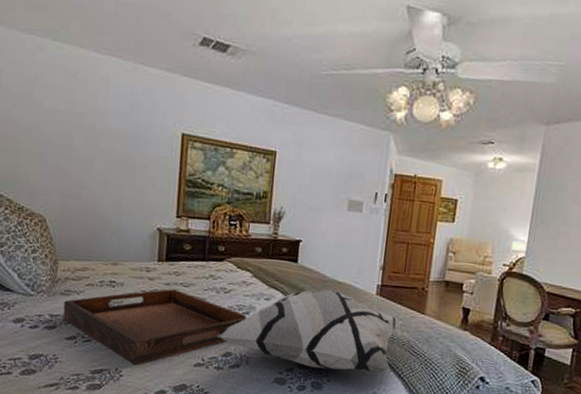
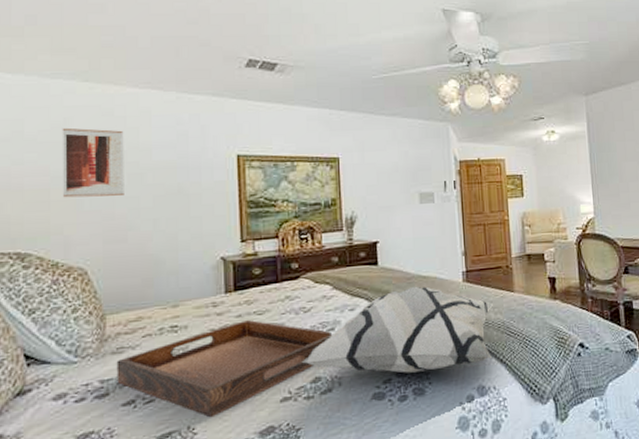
wall art: none [31,83,85,156] -> present [62,127,124,198]

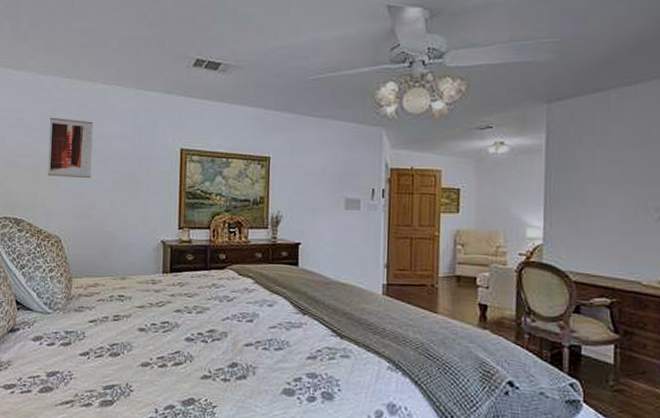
serving tray: present [116,319,333,418] -> none [77,299,251,380]
decorative pillow: present [301,286,493,373] -> none [221,291,412,380]

